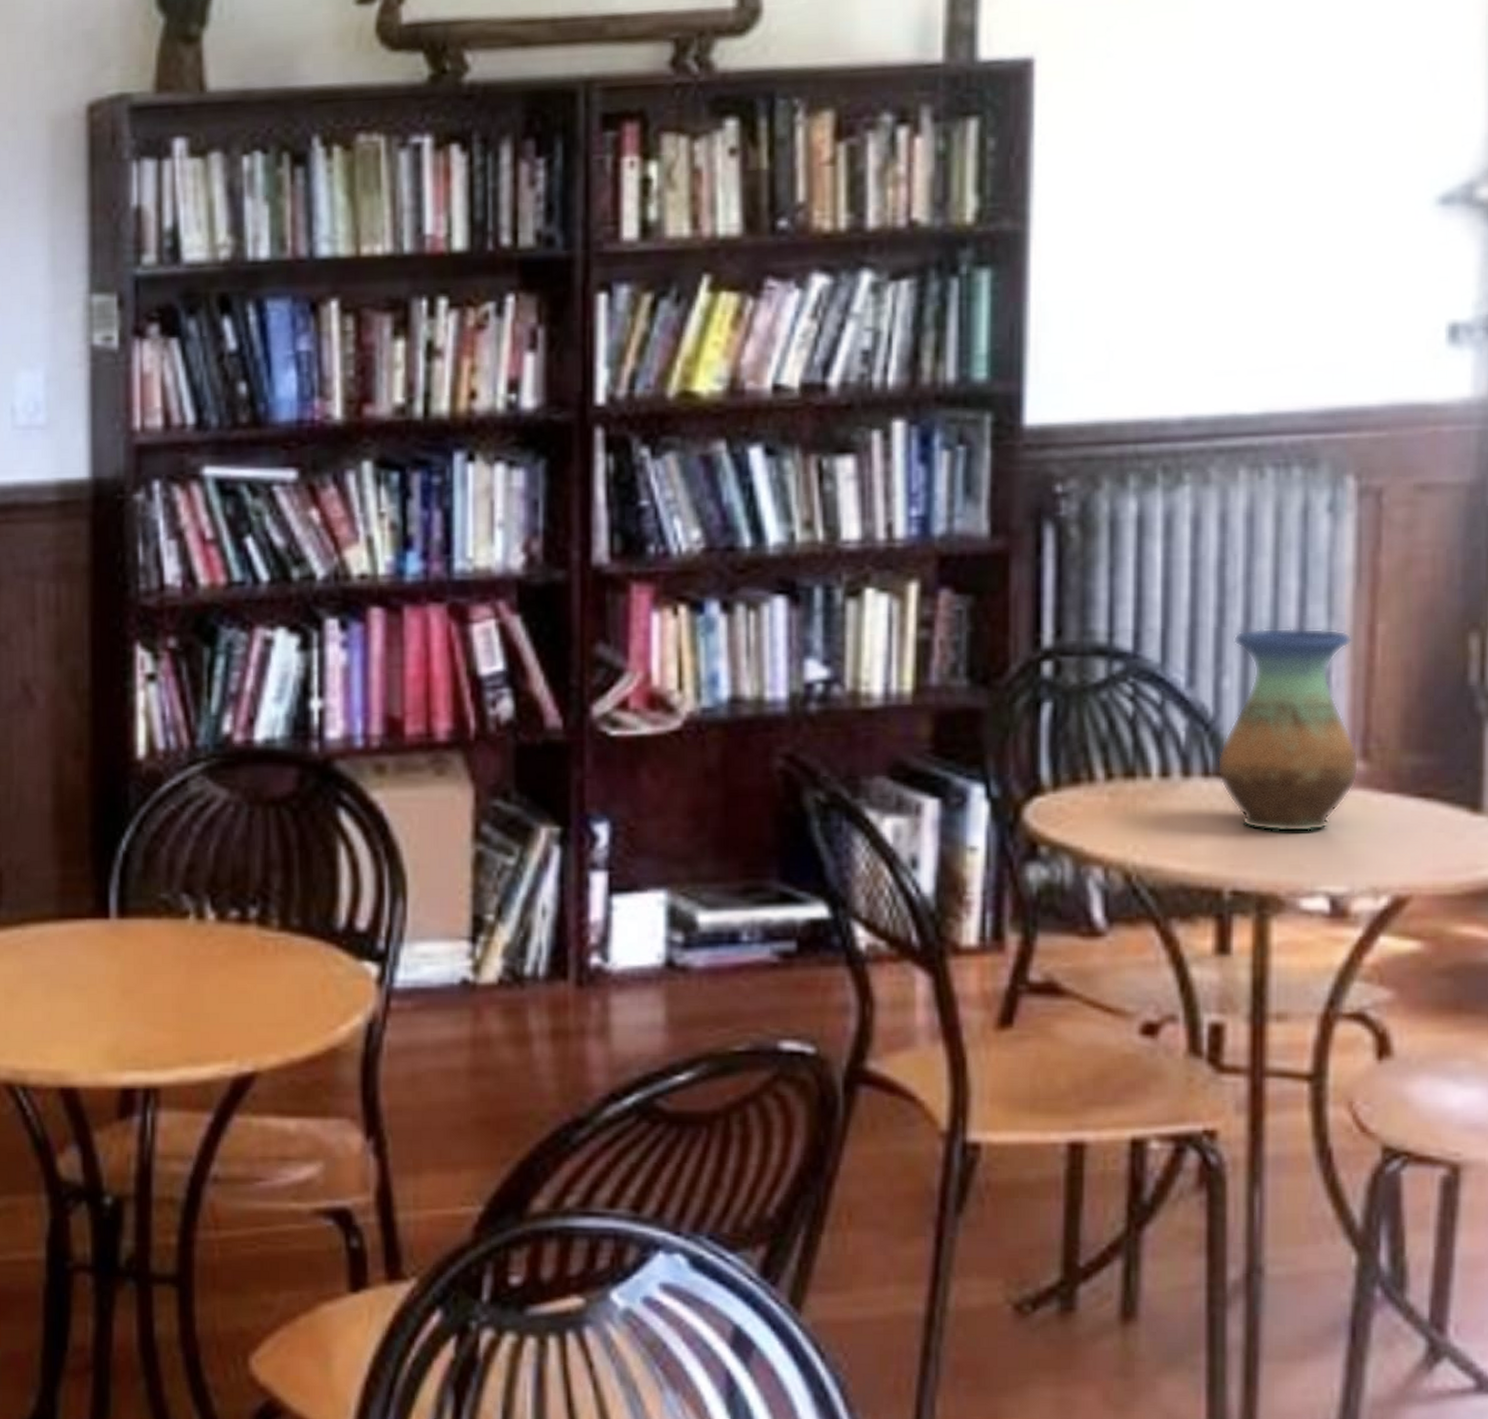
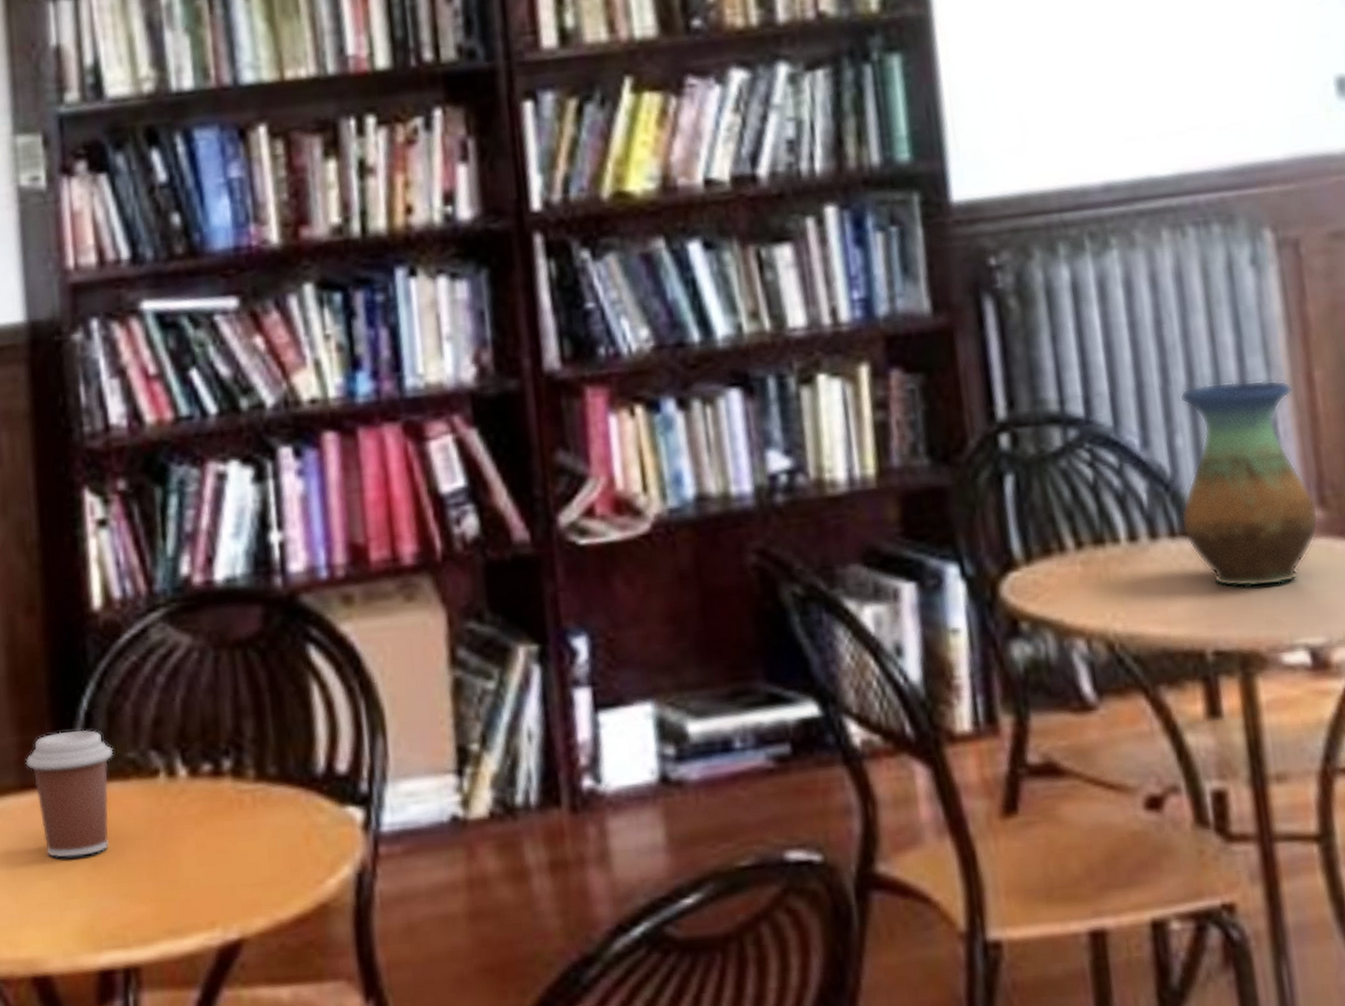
coffee cup: none [65,868,148,984] -> present [25,729,114,858]

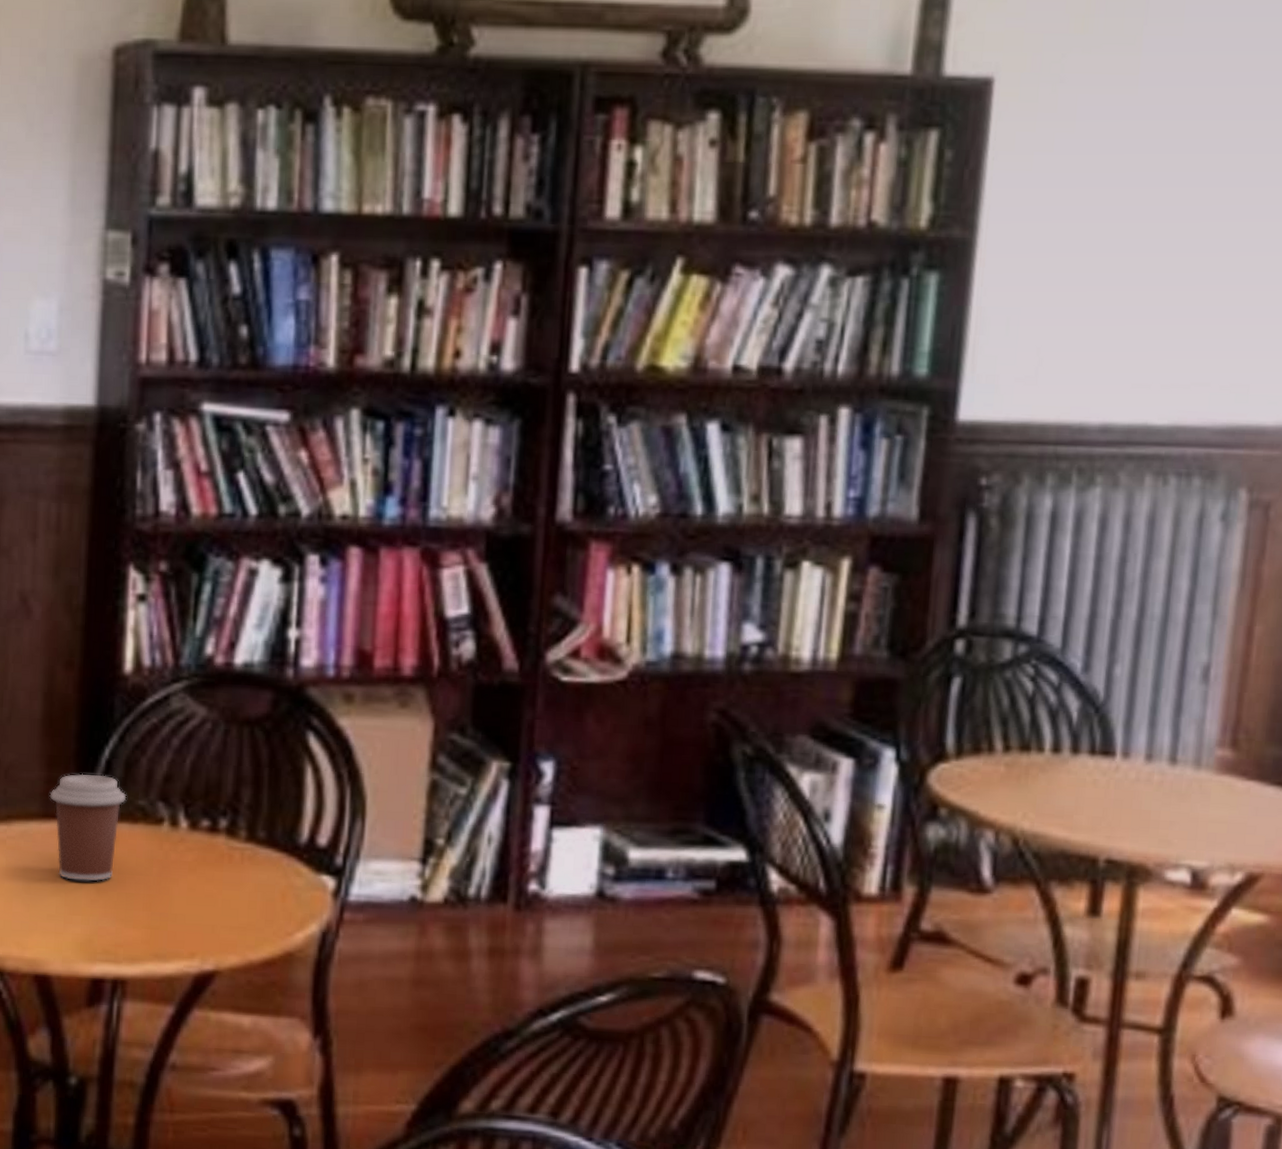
vase: present [1180,379,1319,588] -> none [1102,622,1232,811]

